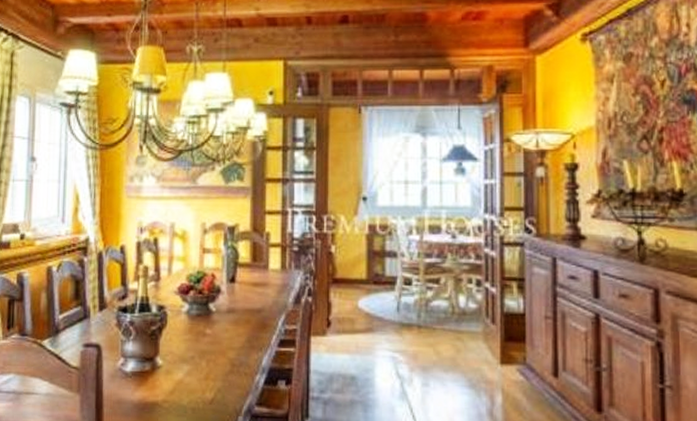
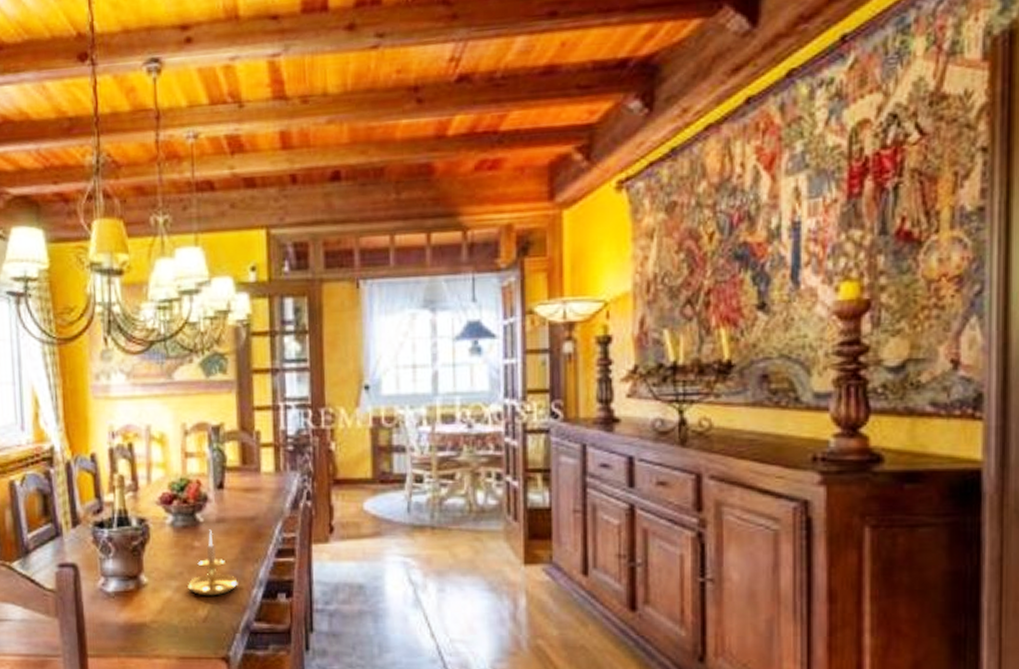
candle holder: none [198,318,243,380] -> present [188,529,238,596]

